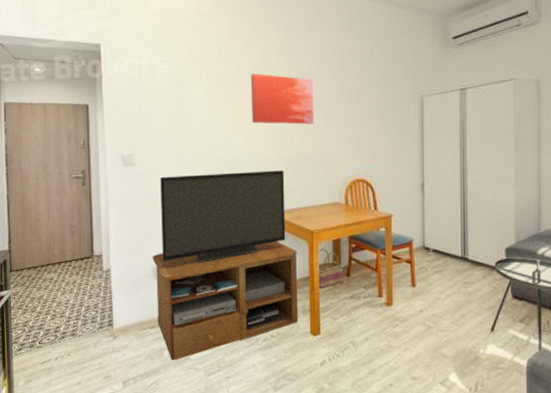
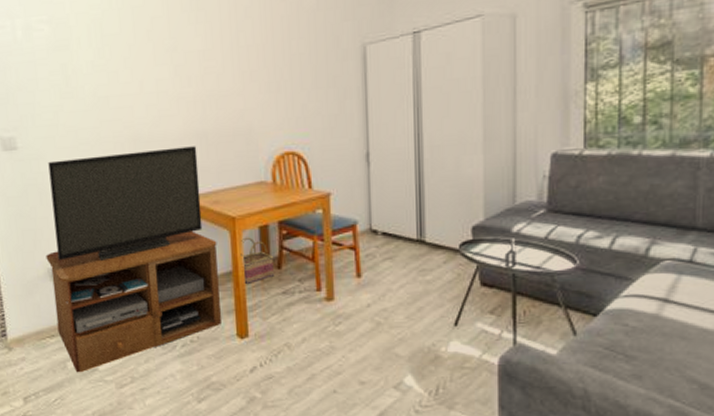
wall art: present [251,73,314,125] -> none [150,28,230,91]

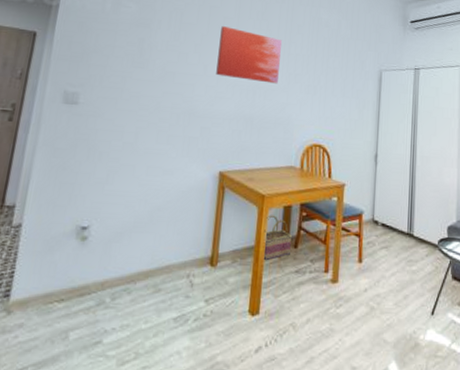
tv stand: present [46,146,221,373] -> none [69,120,246,345]
wall art: none [150,28,230,91] -> present [216,26,282,84]

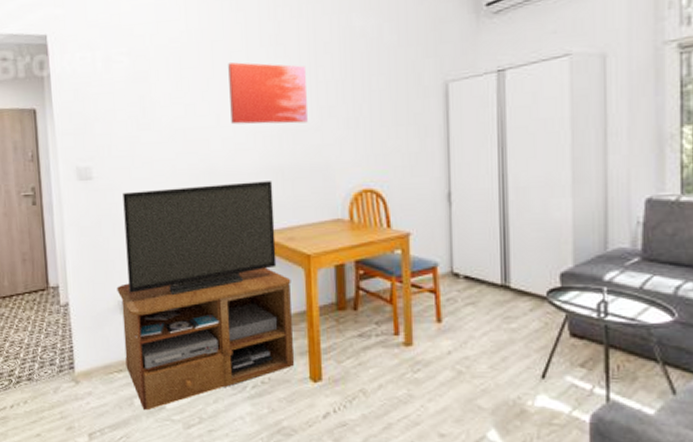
tv stand: none [69,120,246,345] -> present [117,181,294,411]
basket: present [263,215,293,261] -> none [315,276,350,326]

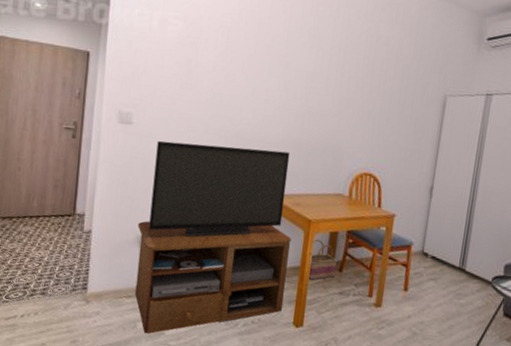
wall art: present [228,62,308,125] -> none [264,45,334,109]
basket: none [315,276,350,326] -> present [308,239,338,281]

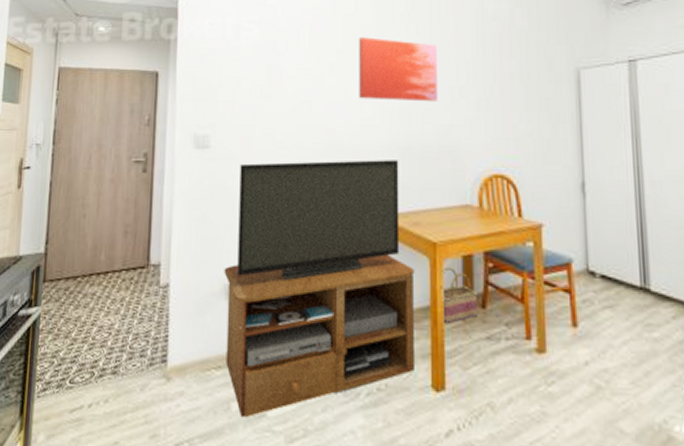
wall art: none [264,45,334,109] -> present [359,37,437,102]

